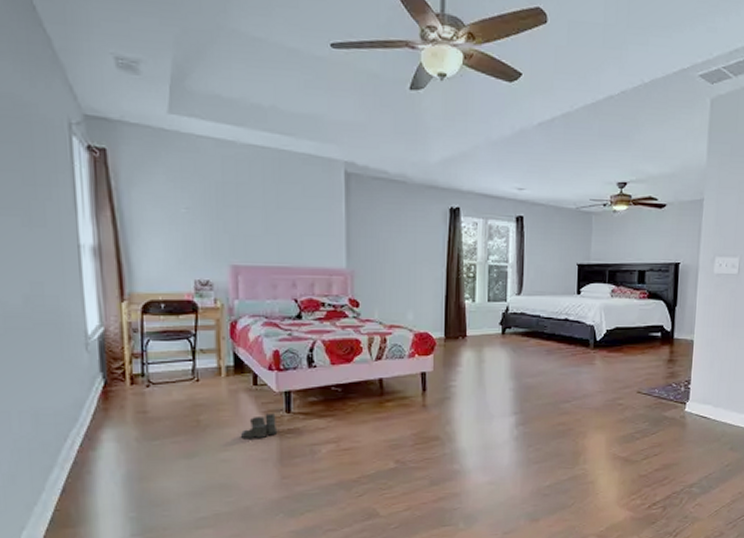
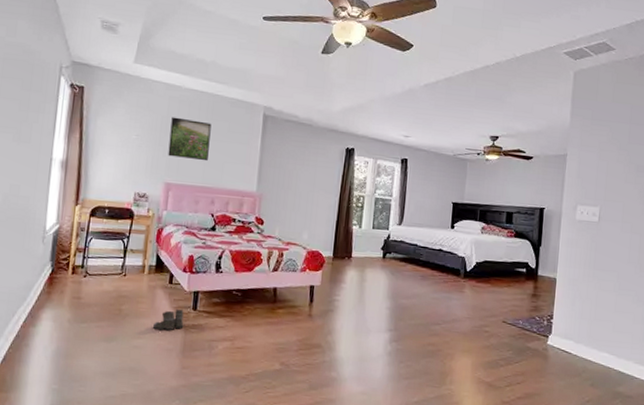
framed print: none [228,182,282,236] -> present [168,117,212,162]

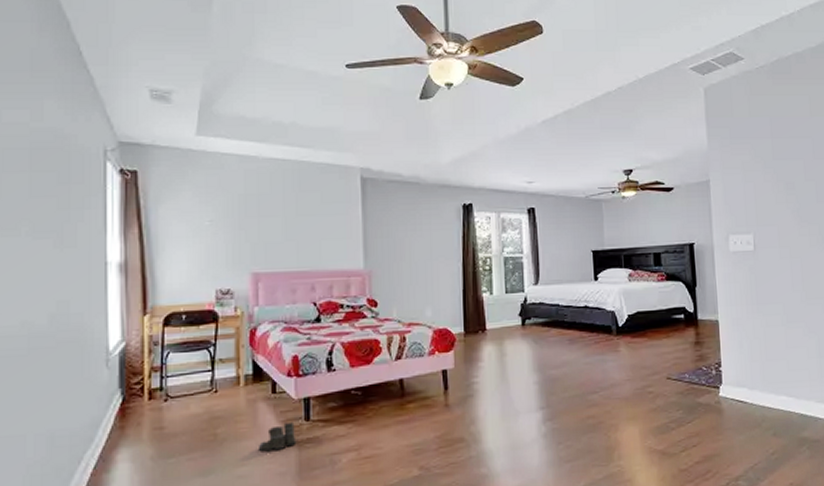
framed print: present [168,117,212,162] -> none [251,193,301,241]

